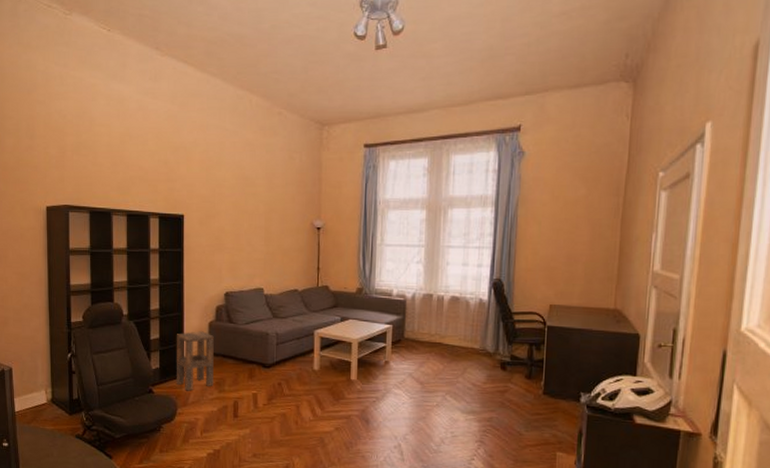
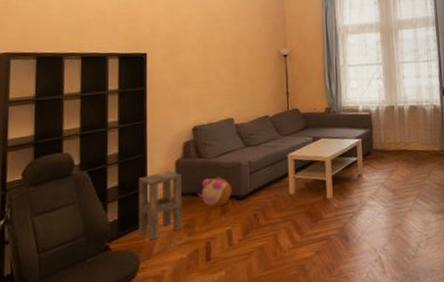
plush toy: none [227,342,259,371] -> present [197,176,231,208]

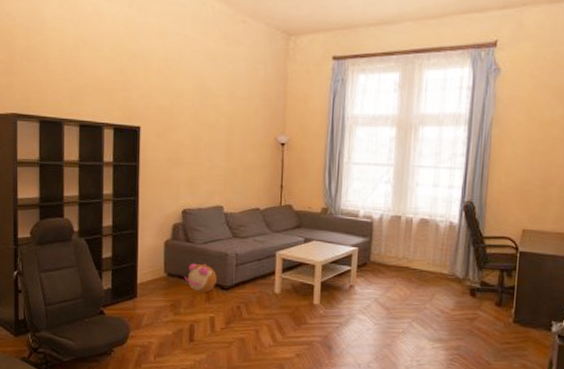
side table: present [138,171,182,241] -> none [129,250,170,313]

